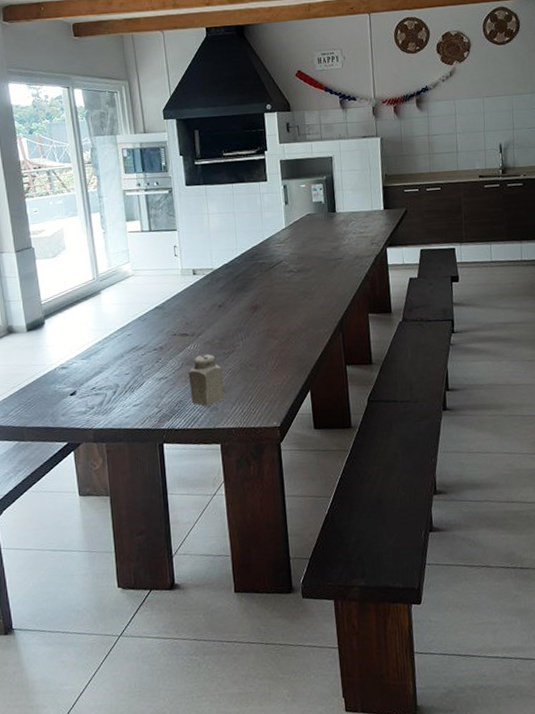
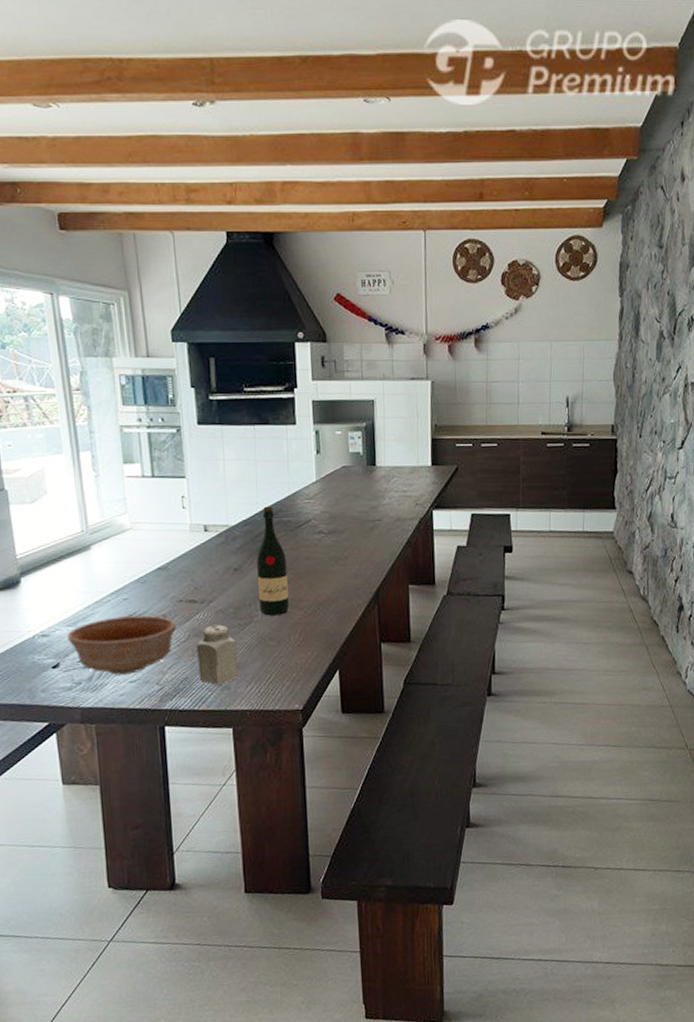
bowl: none [82,348,172,400] -> present [67,615,177,675]
wine bottle: none [237,251,266,345] -> present [256,506,289,616]

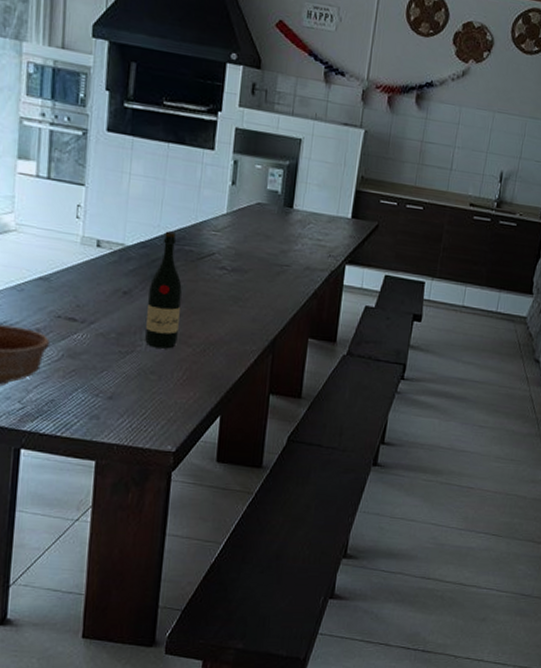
salt shaker: present [197,624,240,685] -> none [67,348,115,413]

